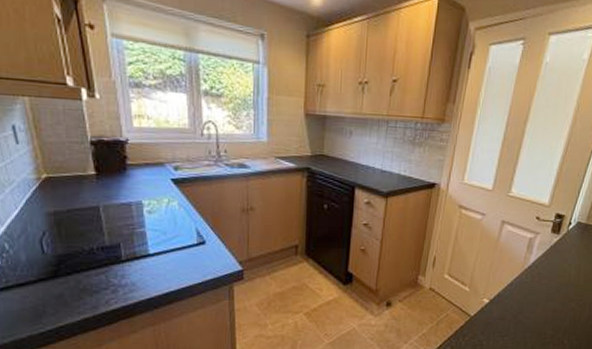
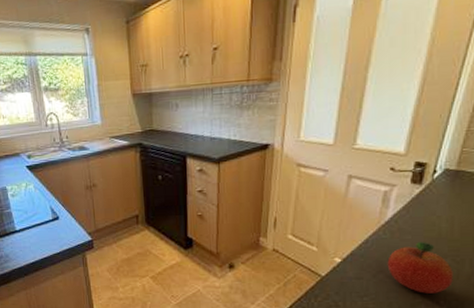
fruit: none [526,285,576,334] -> present [387,241,453,293]

